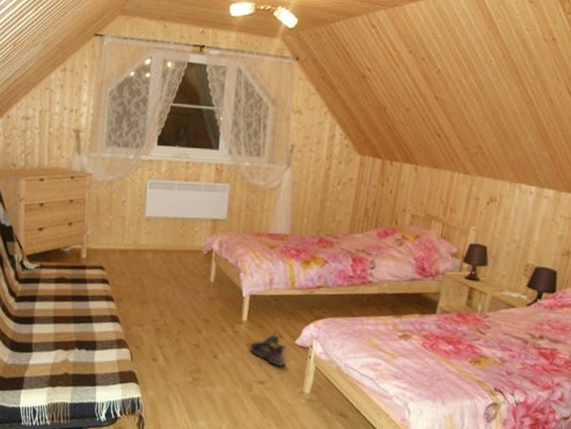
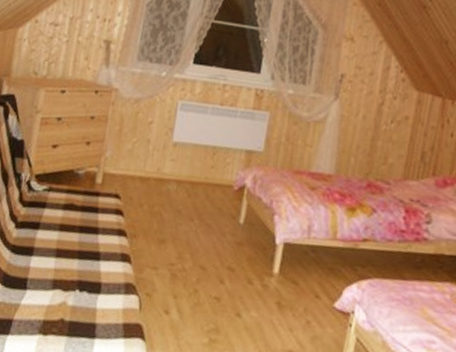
shoe: present [250,331,288,366] -> none [279,289,325,334]

